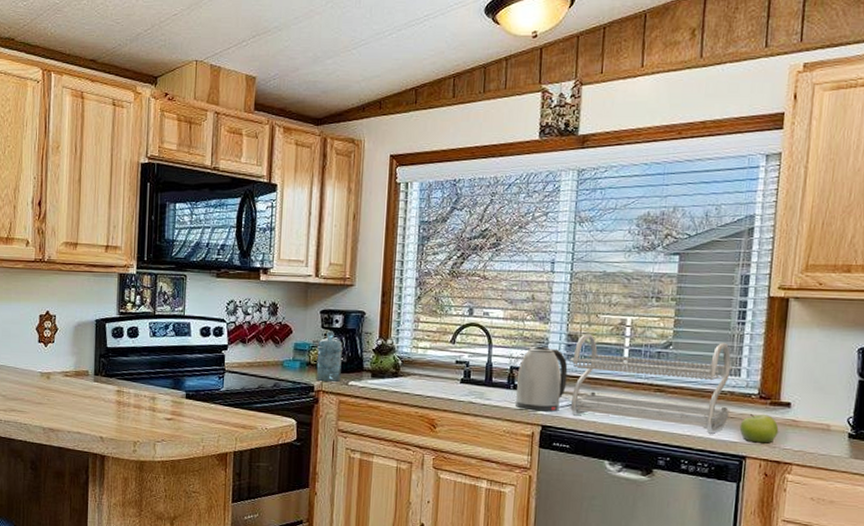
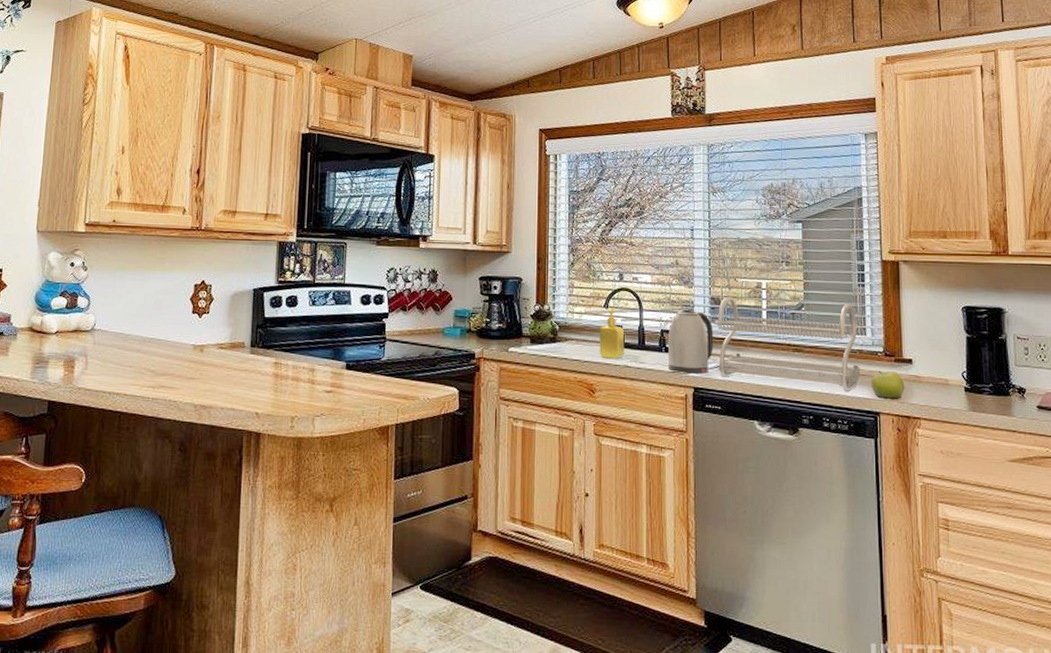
canister: present [316,331,344,383] -> none [476,297,503,349]
soap dispenser: none [443,344,471,396] -> present [599,309,625,360]

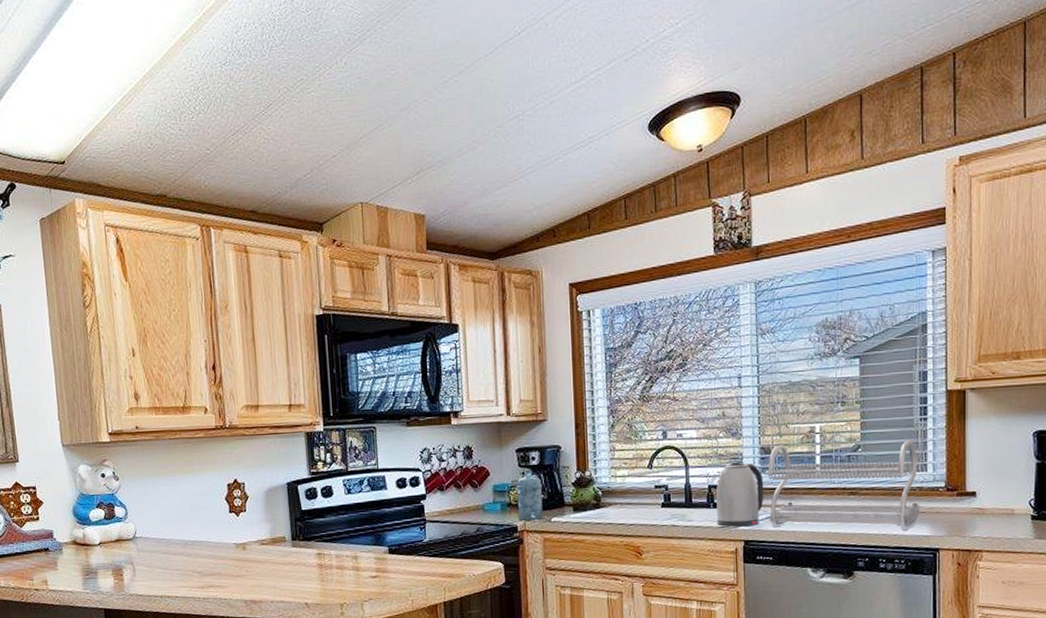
canister: none [476,297,503,349] -> present [515,469,543,521]
soap dispenser: present [599,309,625,360] -> none [644,469,671,520]
fruit: present [871,371,905,400] -> none [931,506,967,536]

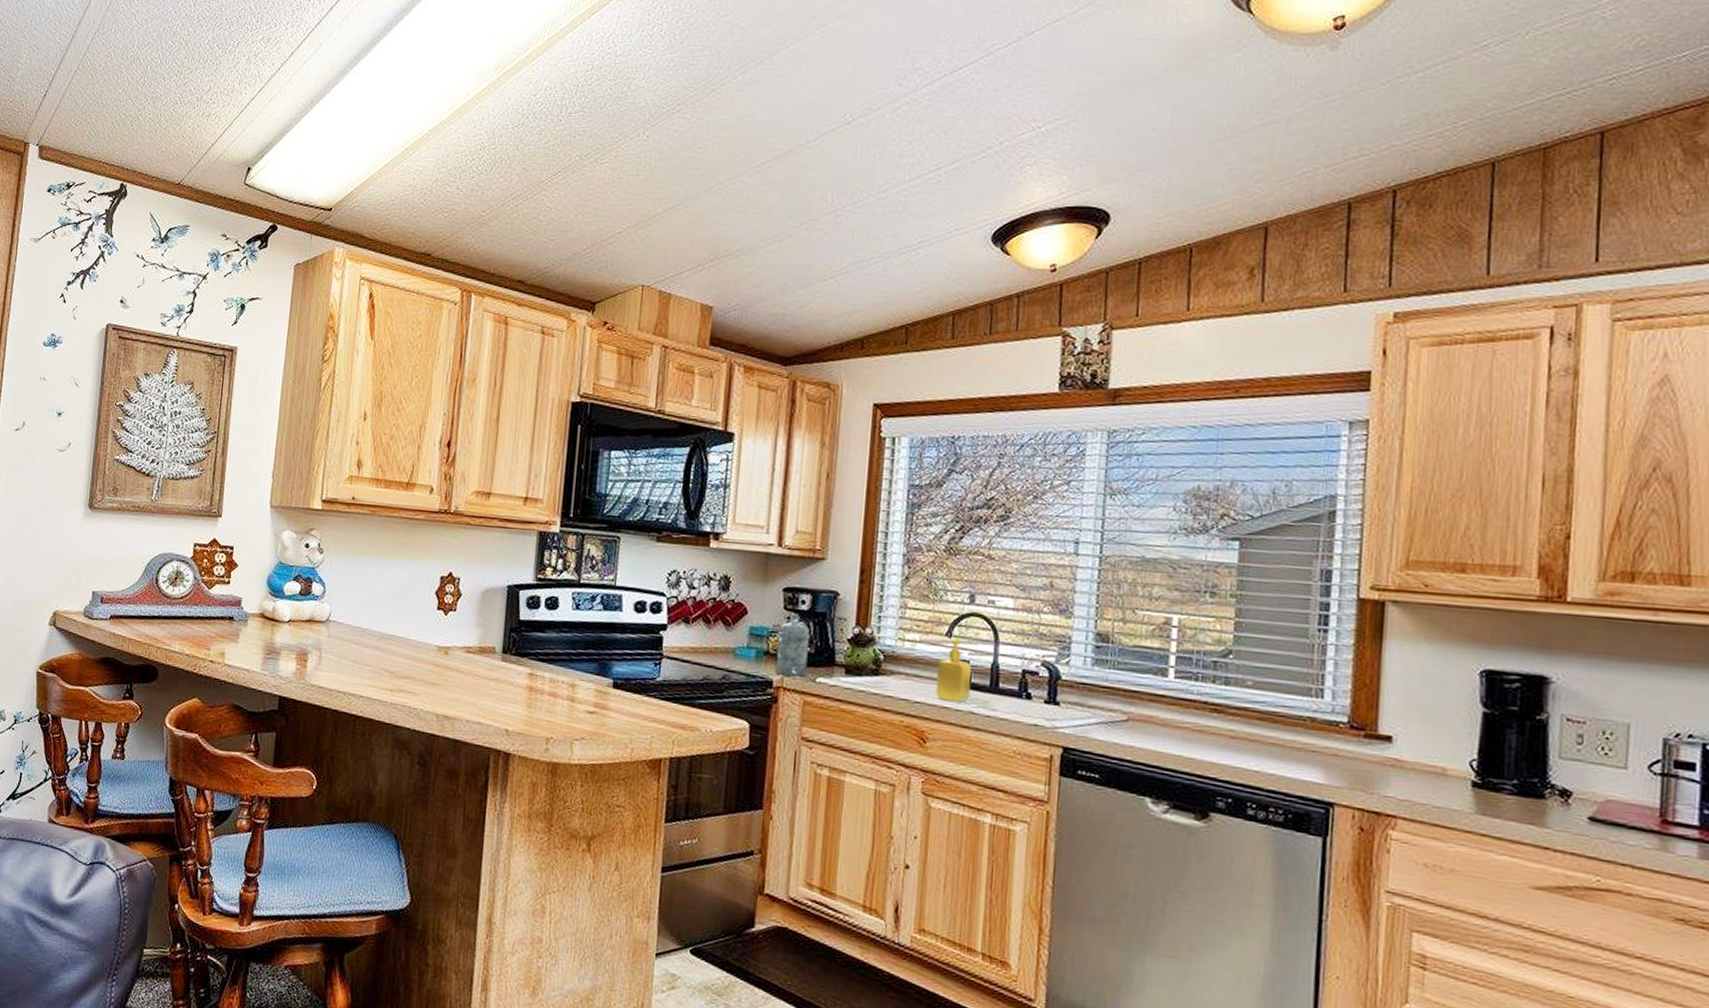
soap dispenser: none [644,469,671,520] -> present [935,638,972,703]
kettle: present [716,462,764,528] -> none [1029,645,1097,731]
dish rack: present [765,440,920,530] -> none [1098,634,1313,771]

